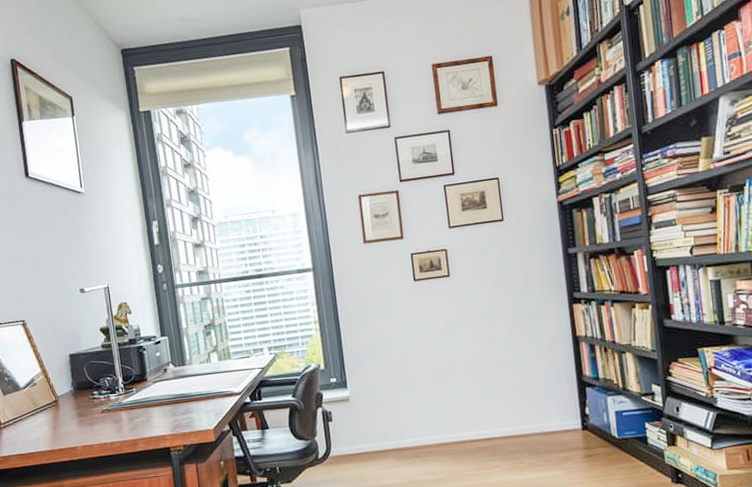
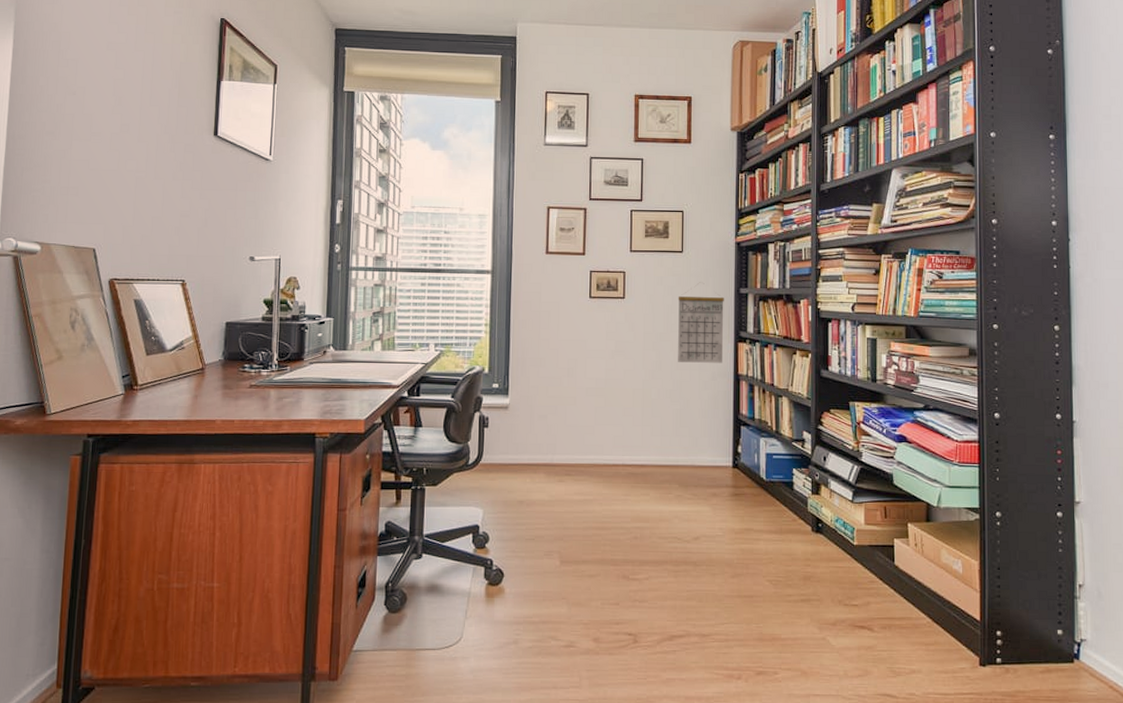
calendar: none [504,248,559,333] -> present [678,282,724,363]

